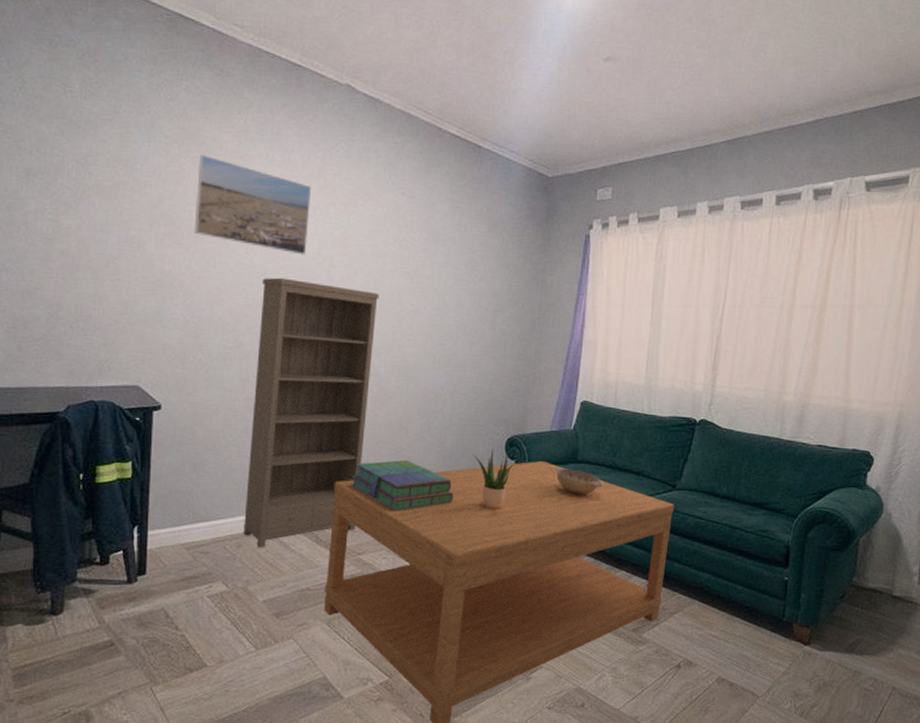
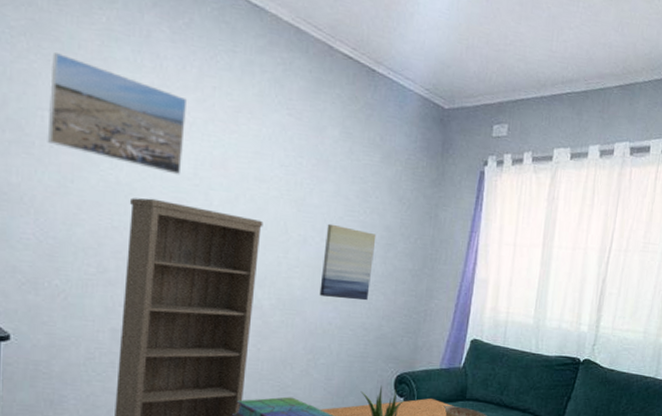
wall art: none [432,293,485,366] -> present [319,223,377,301]

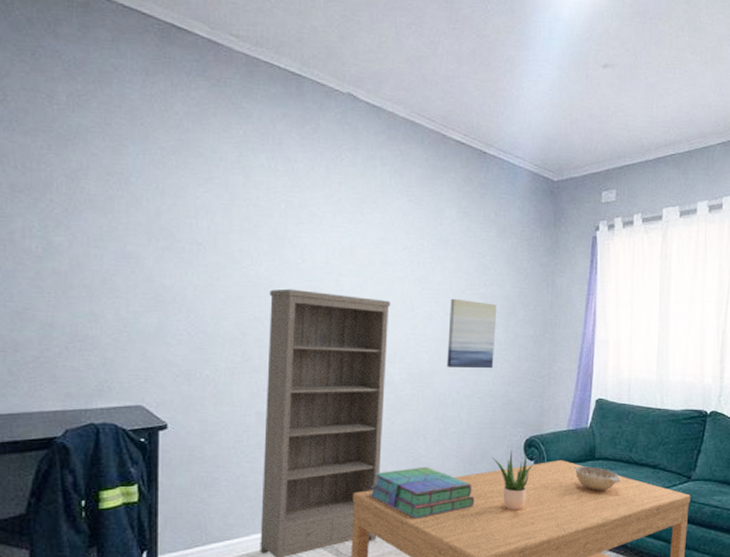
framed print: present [47,51,188,175] -> none [195,165,317,265]

